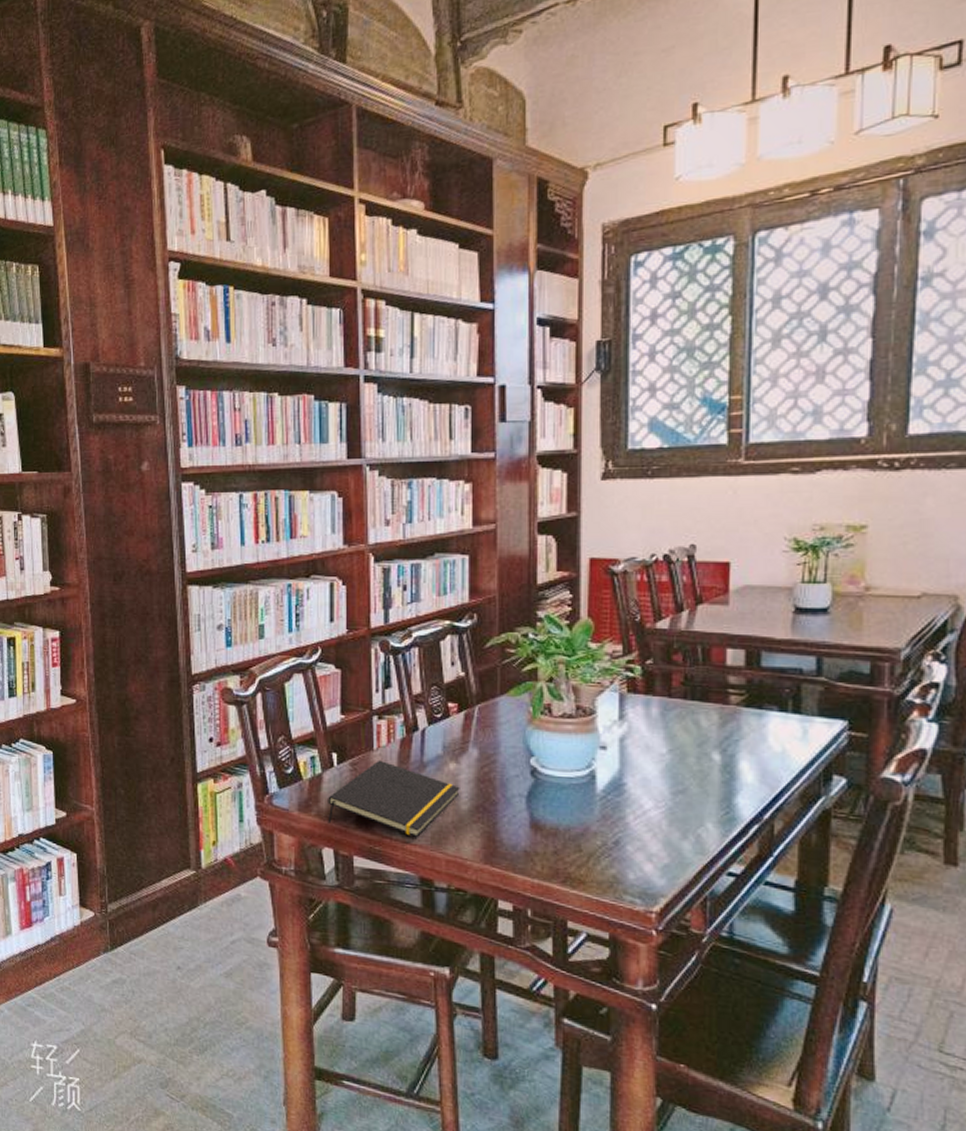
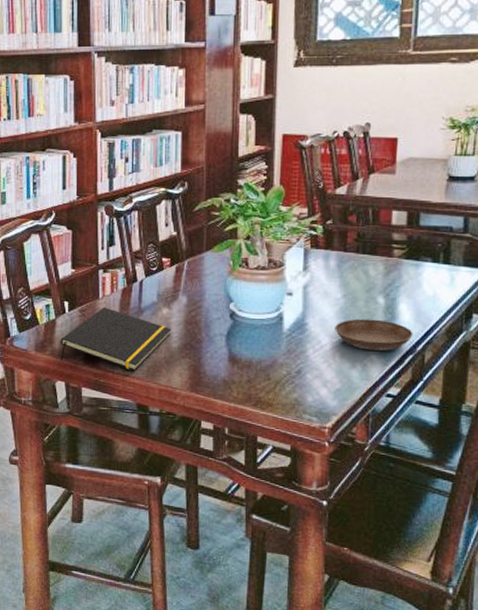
saucer: none [660,778,758,819] -> present [335,318,413,351]

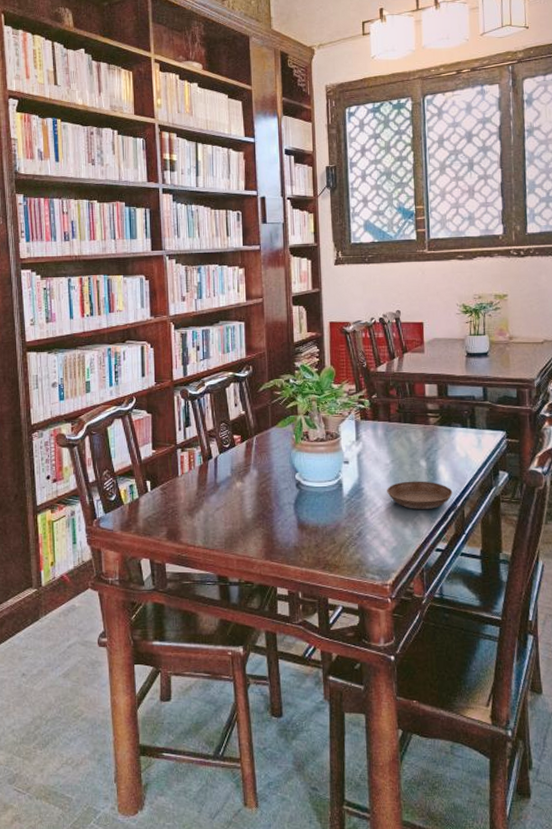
notepad: present [60,307,171,371] -> none [144,484,245,543]

